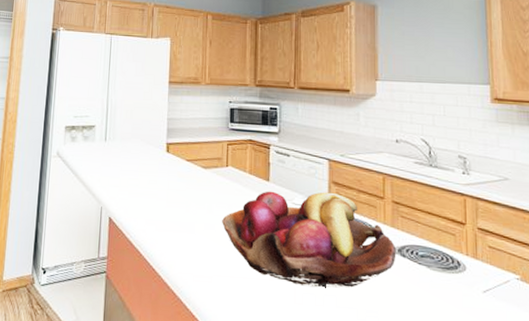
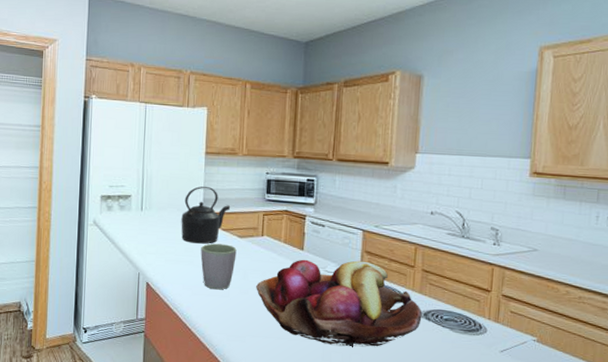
kettle: none [144,116,195,176] -> present [181,186,231,244]
mug: none [164,175,201,225] -> present [200,243,237,290]

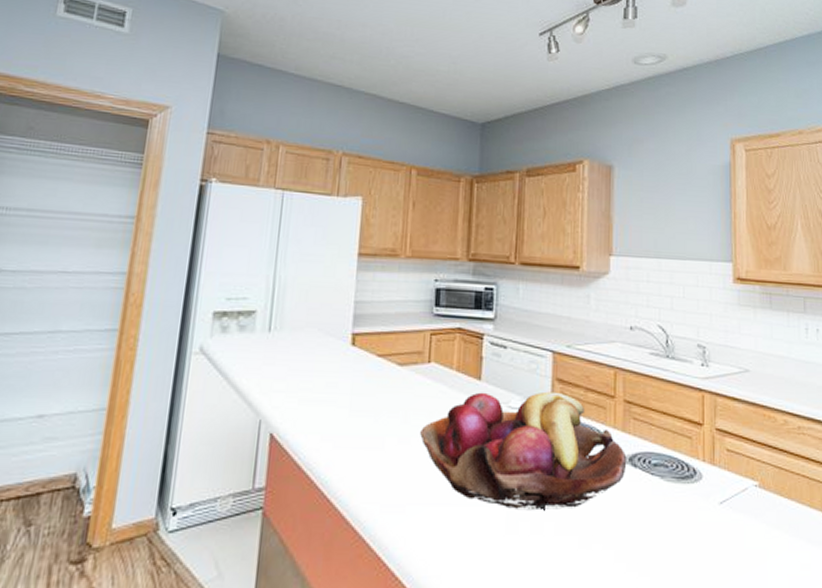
kettle: present [181,186,231,244] -> none [322,298,389,376]
mug: present [200,243,237,290] -> none [347,374,396,440]

